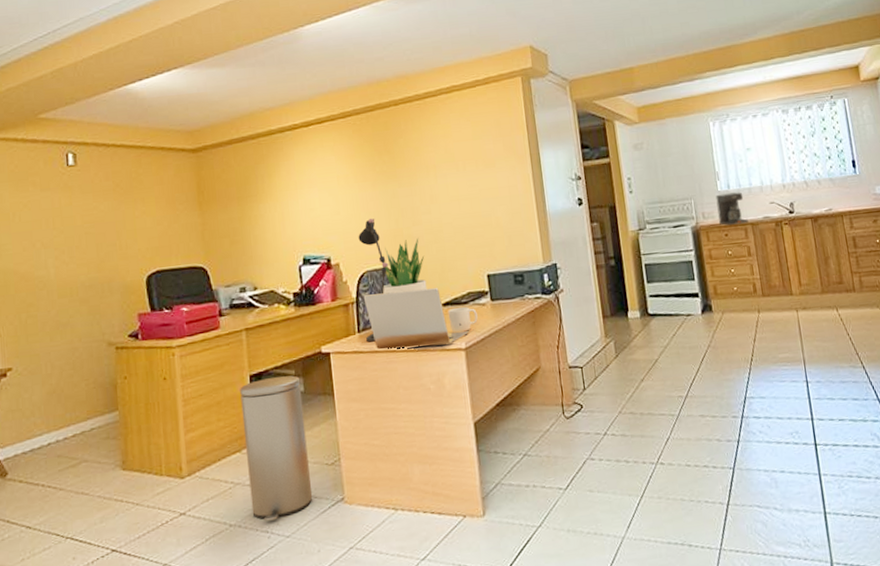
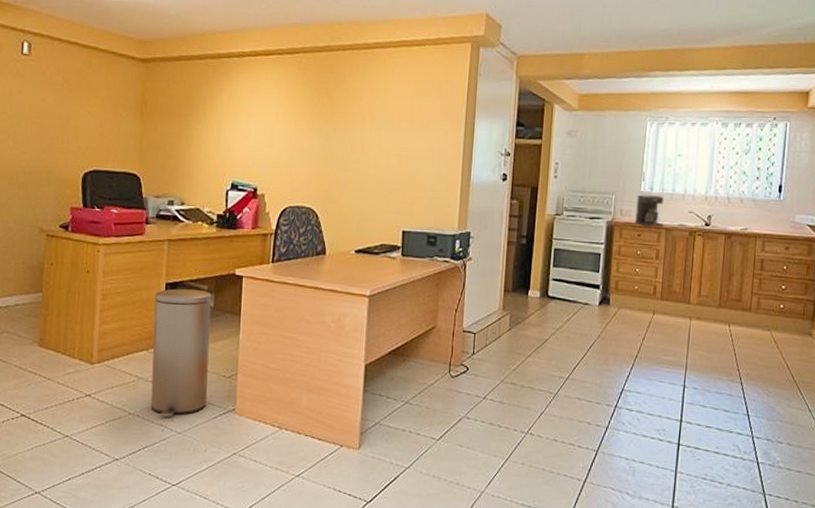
desk lamp: present [358,218,389,343] -> none [278,156,311,274]
laptop: present [363,288,469,350] -> none [282,229,376,290]
planter: present [383,237,427,294] -> none [301,183,347,235]
mug: present [448,306,478,333] -> none [358,256,386,280]

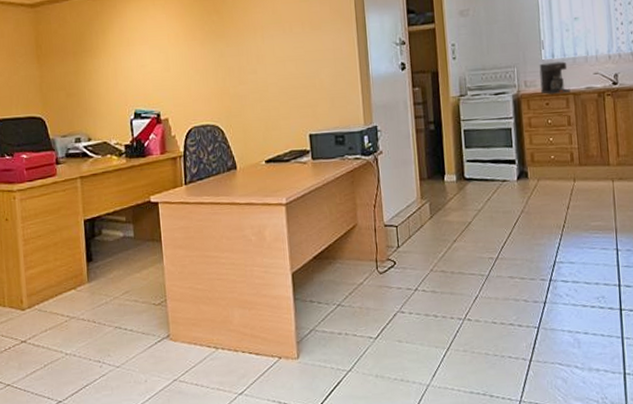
pedal bin: present [151,289,212,417] -> none [75,222,141,352]

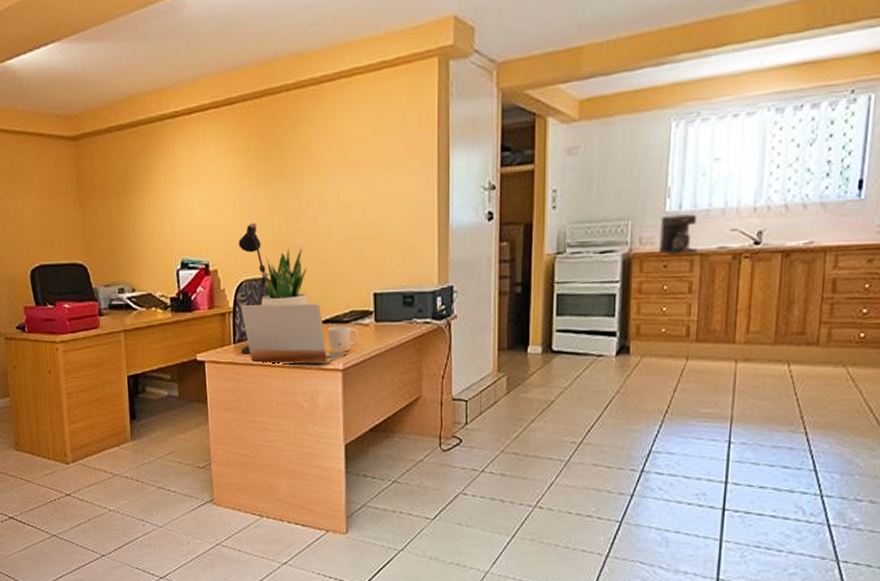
desk lamp: none [187,76,216,194] -> present [238,222,269,354]
laptop: none [190,145,290,202] -> present [240,303,348,365]
planter: none [209,96,251,150] -> present [261,247,308,306]
mug: none [270,164,299,189] -> present [327,325,359,353]

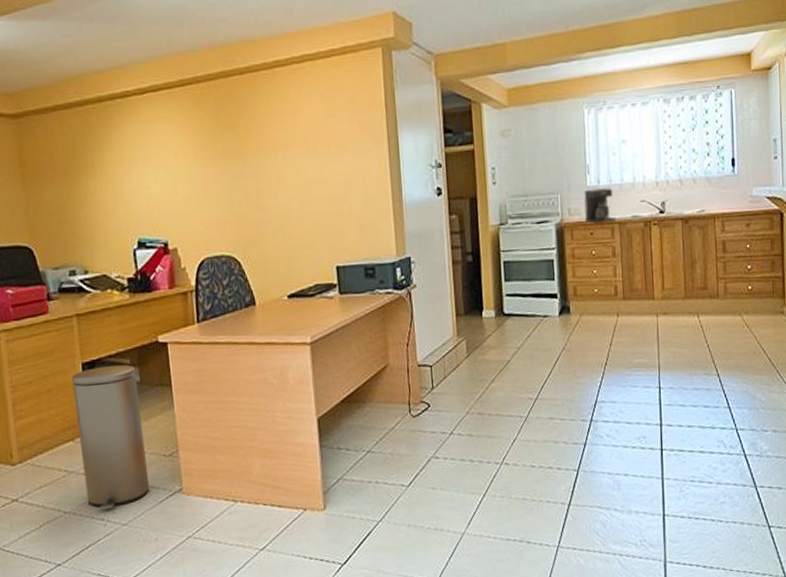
pedal bin: none [118,380,184,511] -> present [71,365,150,510]
desk lamp: present [238,222,269,354] -> none [198,200,231,333]
laptop: present [240,303,348,365] -> none [203,278,315,342]
planter: present [261,247,308,306] -> none [224,223,272,283]
mug: present [327,325,359,353] -> none [293,299,325,326]

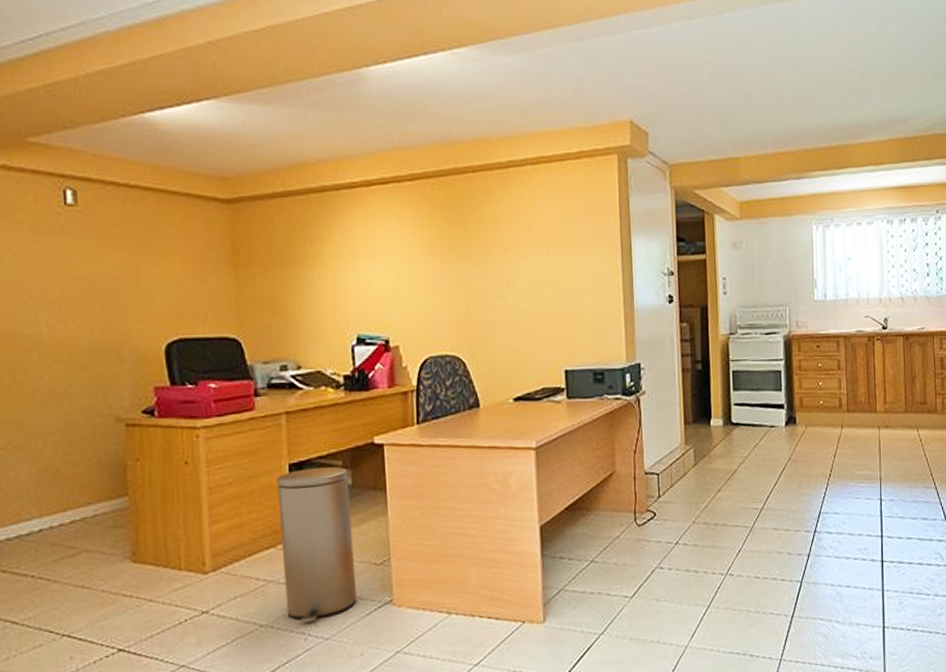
coffee maker: present [584,188,616,224] -> none [811,302,841,337]

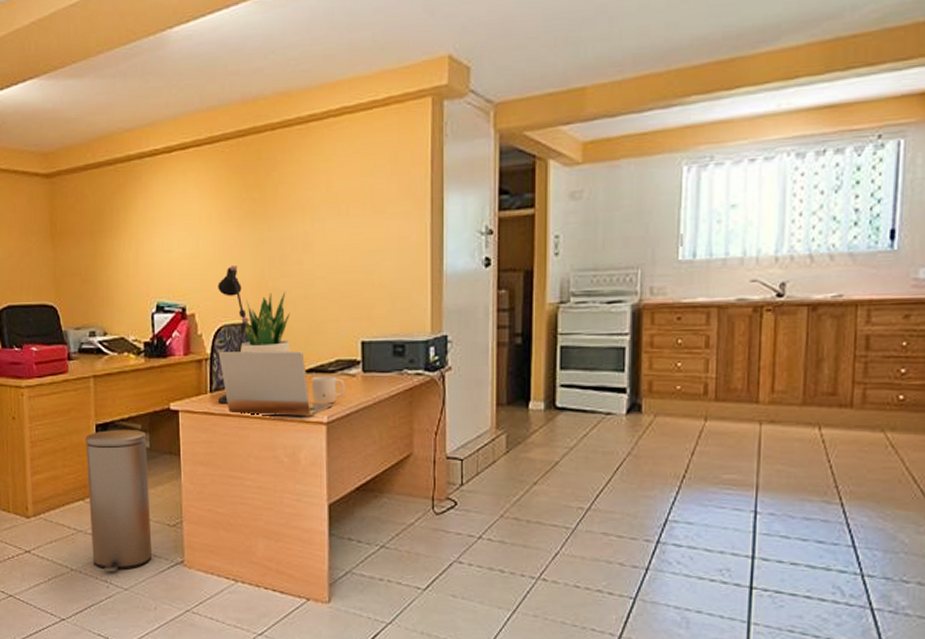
desk lamp: none [422,298,456,435] -> present [218,264,250,404]
laptop: none [425,380,541,444] -> present [218,350,333,417]
planter: none [447,324,498,384] -> present [240,291,291,353]
mug: none [519,403,551,431] -> present [311,375,345,404]

